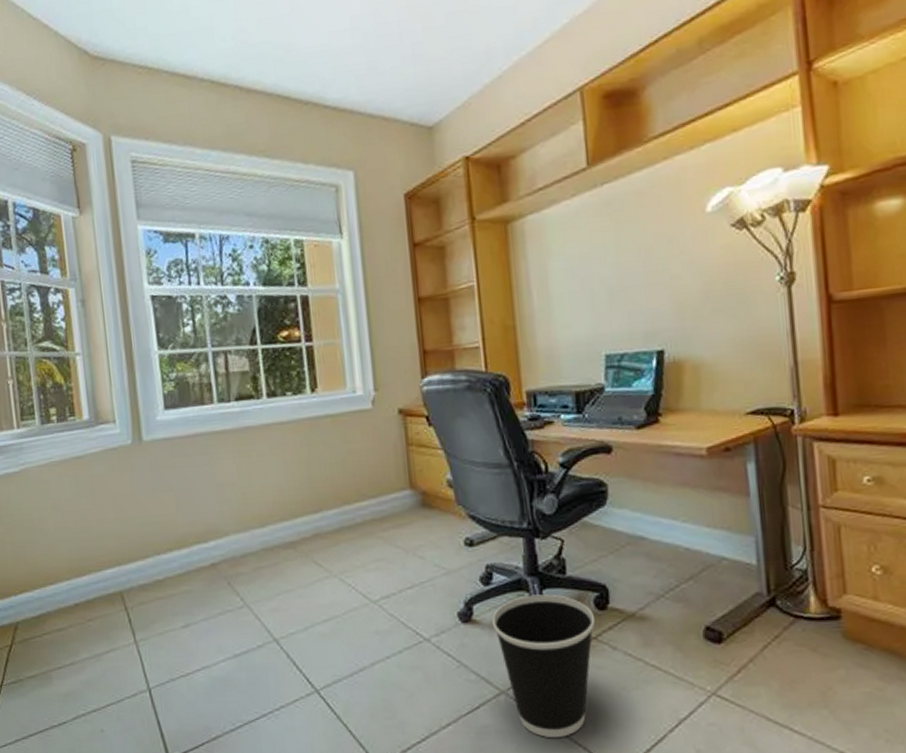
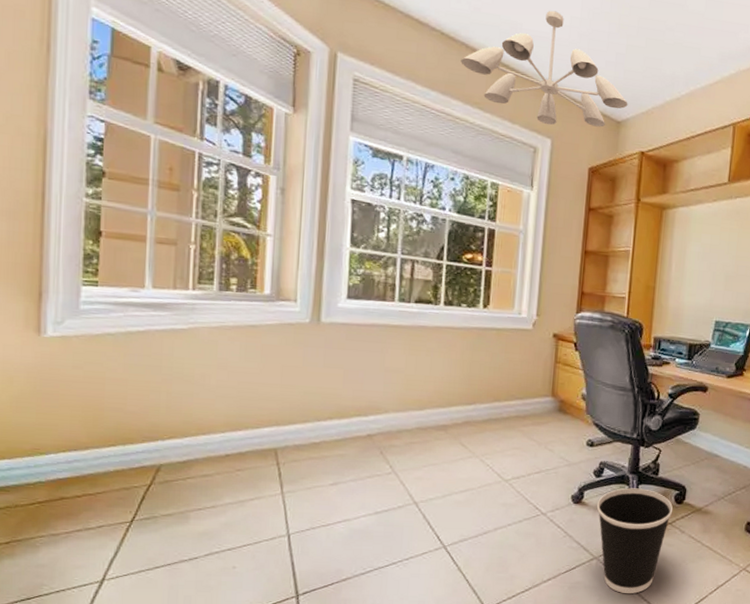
ceiling light fixture: none [237,15,438,155] -> present [461,10,628,128]

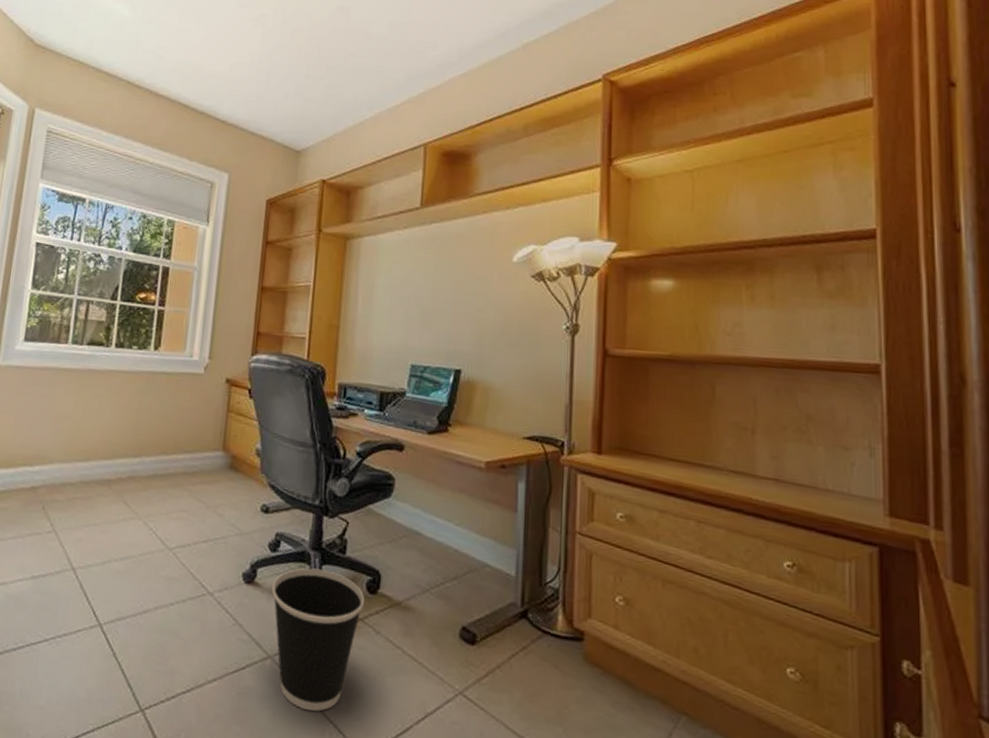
ceiling light fixture: present [461,10,628,128] -> none [144,51,308,160]

